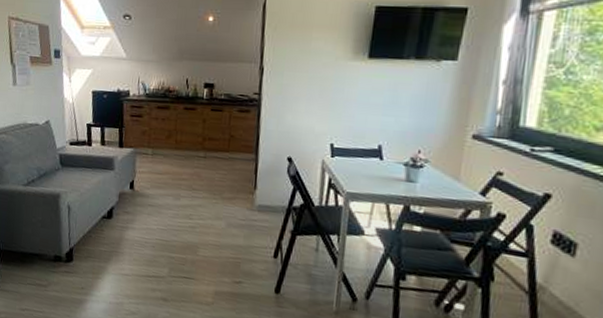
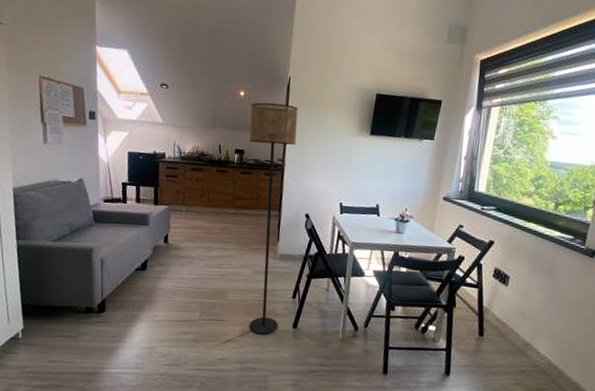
floor lamp: none [220,27,276,299] -> present [249,102,298,335]

